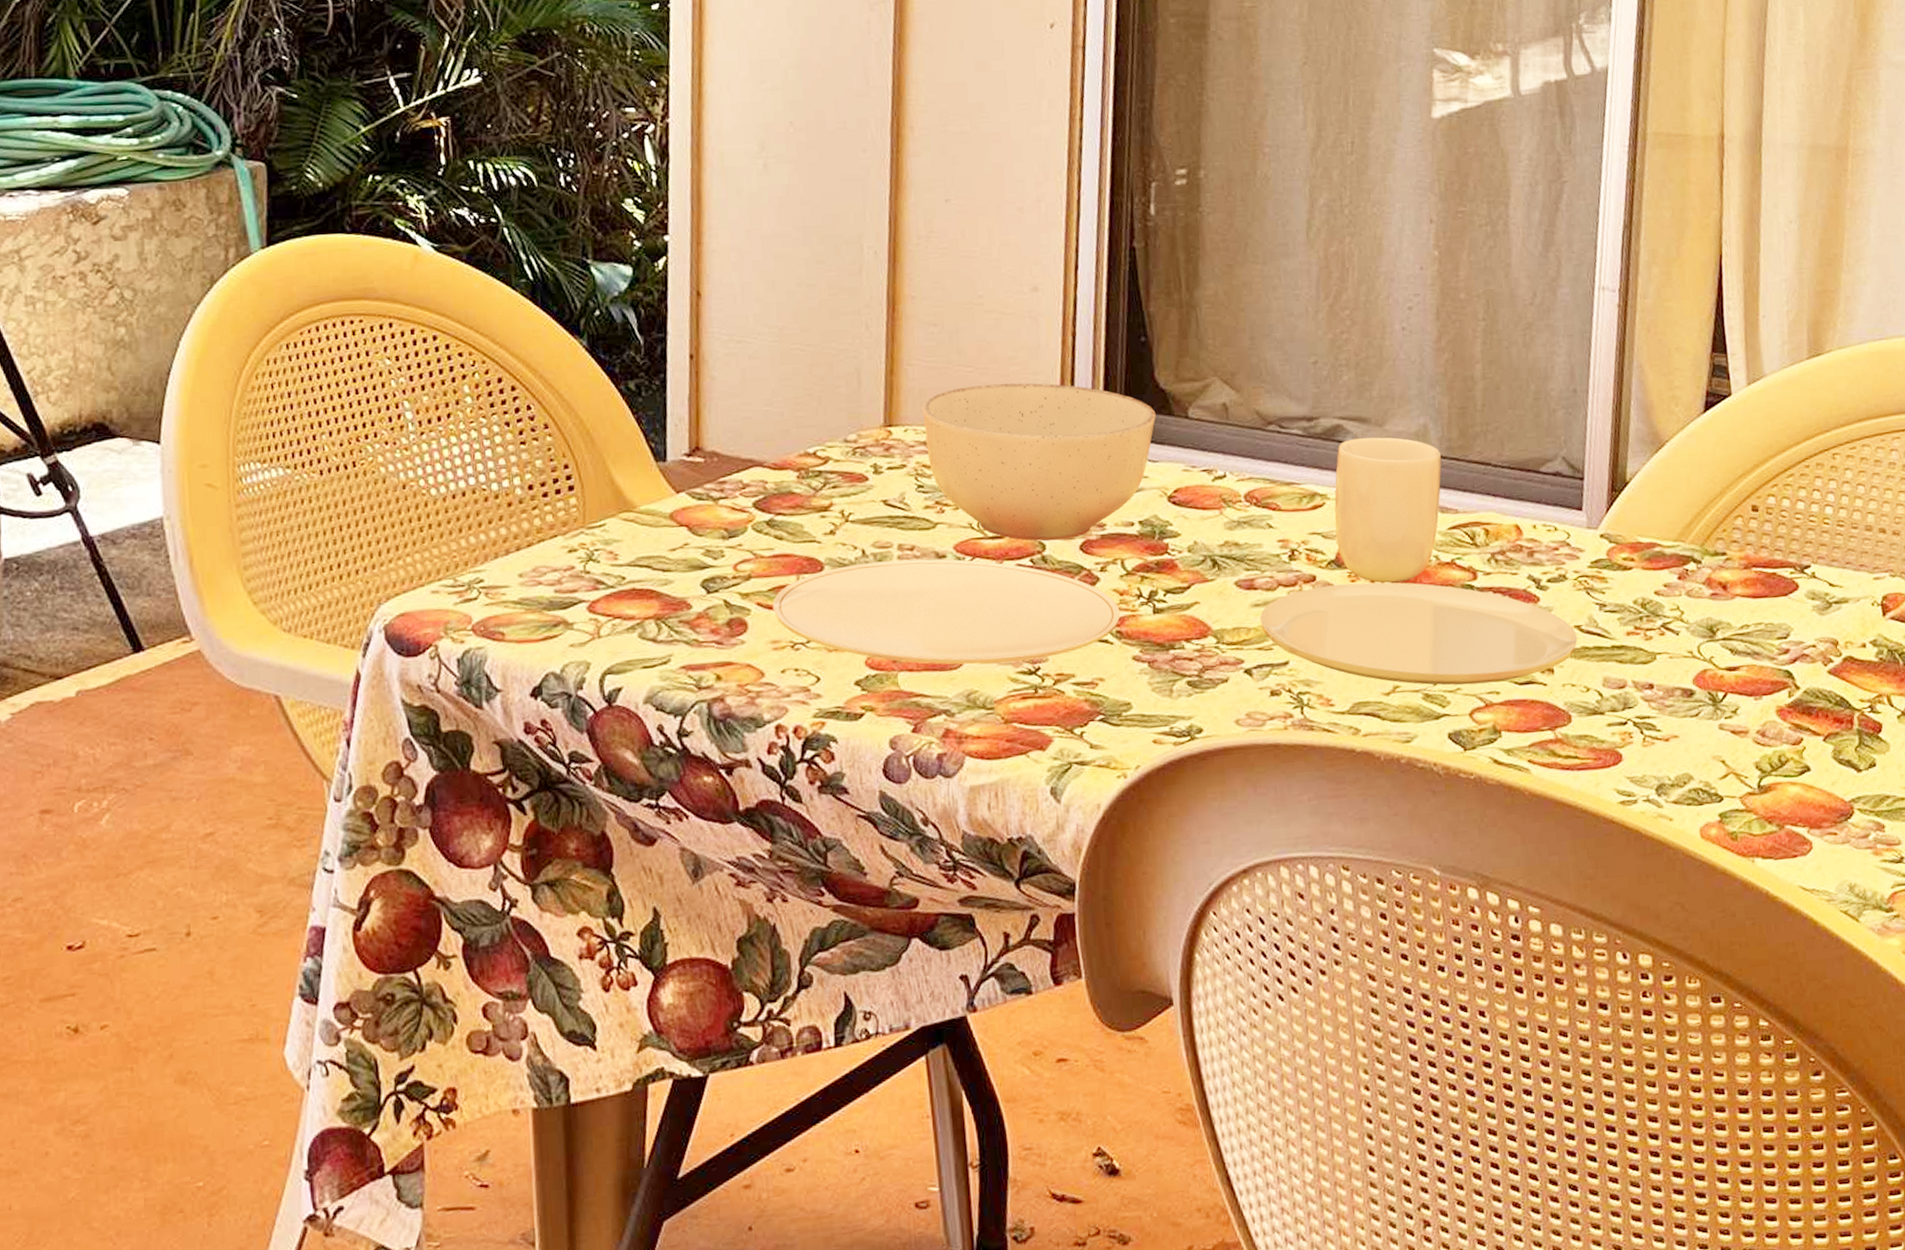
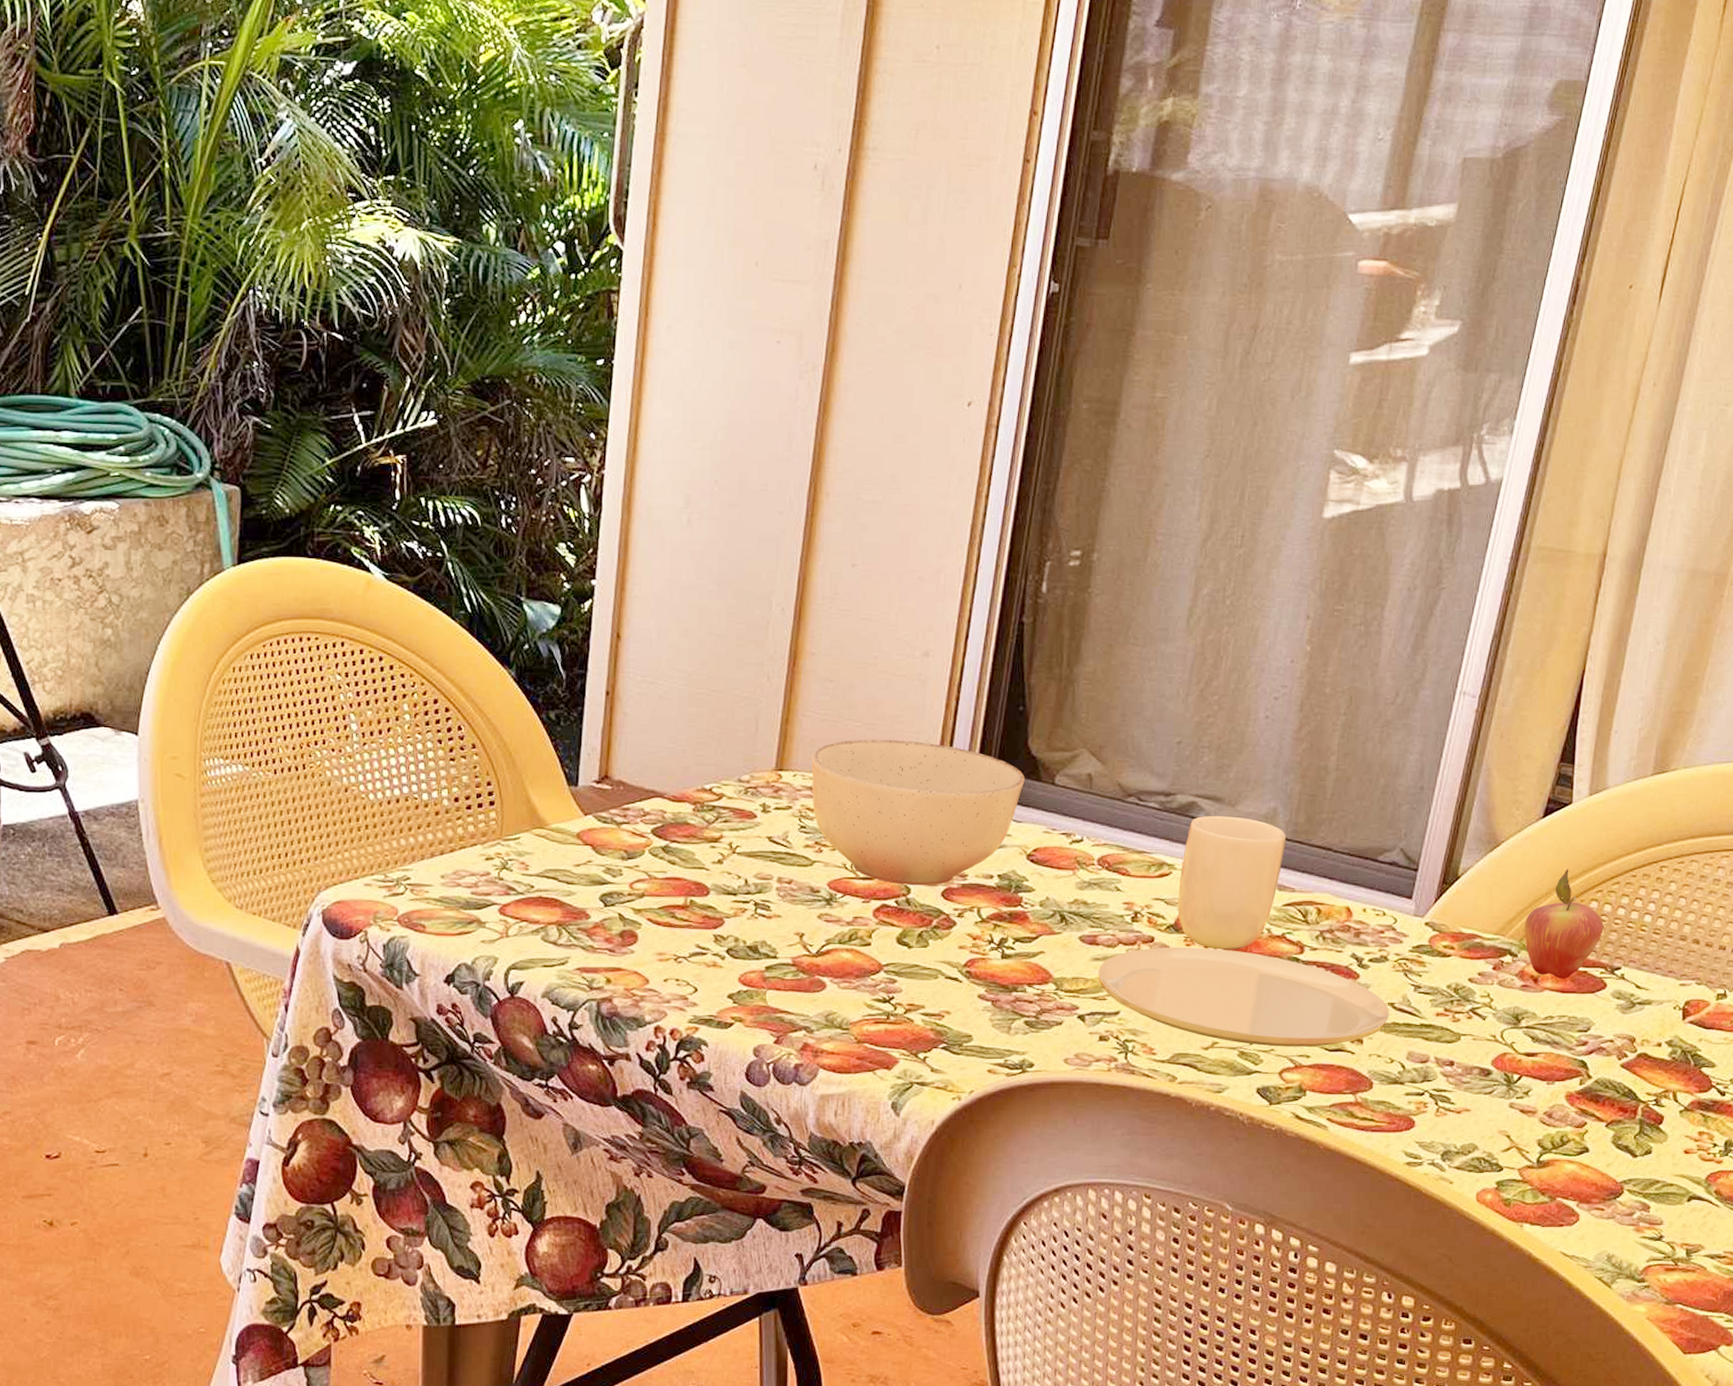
plate: present [772,558,1121,665] -> none [661,891,972,991]
fruit: none [1702,464,1786,584] -> present [1523,868,1604,980]

